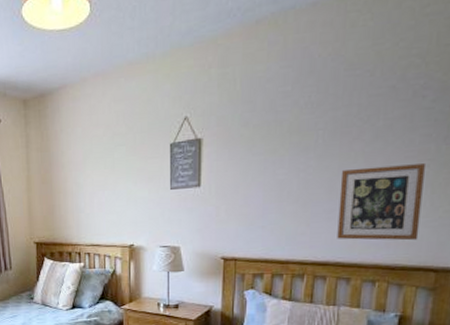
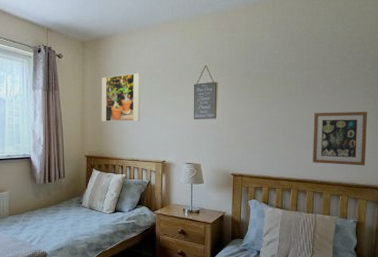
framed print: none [49,134,101,199] -> present [101,73,141,121]

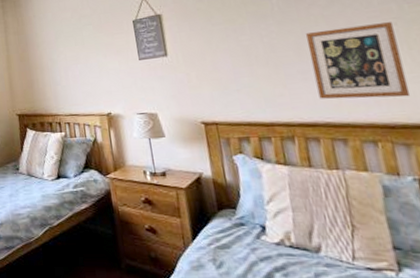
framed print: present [101,73,141,121] -> none [25,17,73,75]

